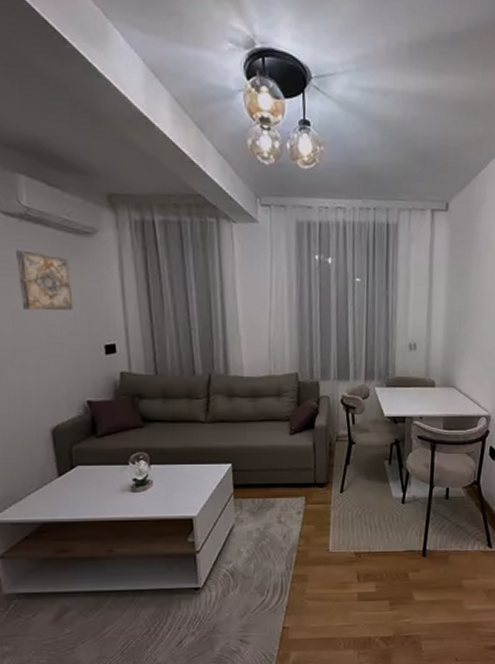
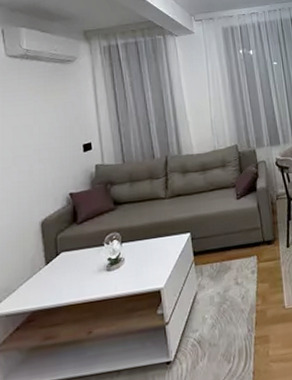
wall art: present [16,249,73,311] -> none [18,80,59,125]

